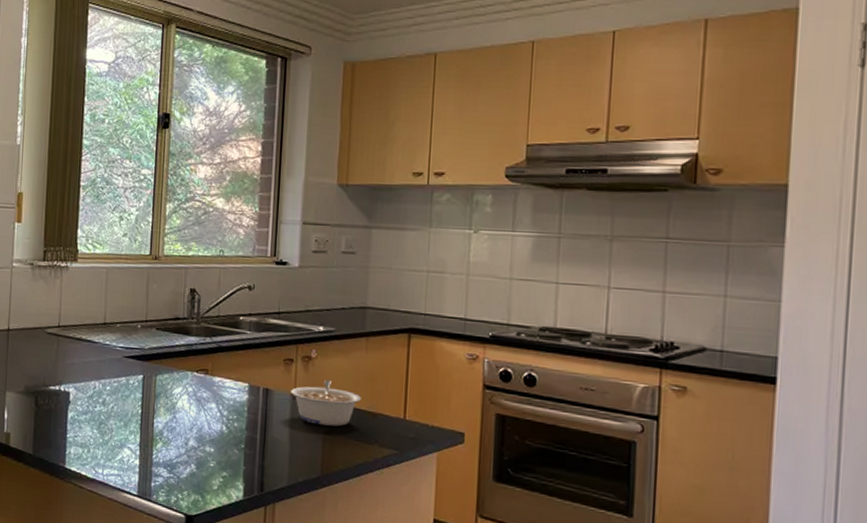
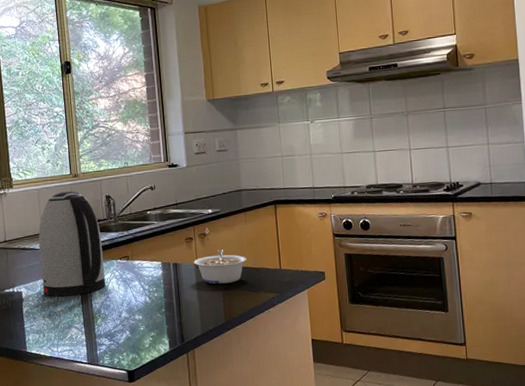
kettle: none [95,275,177,408] -> present [38,191,106,297]

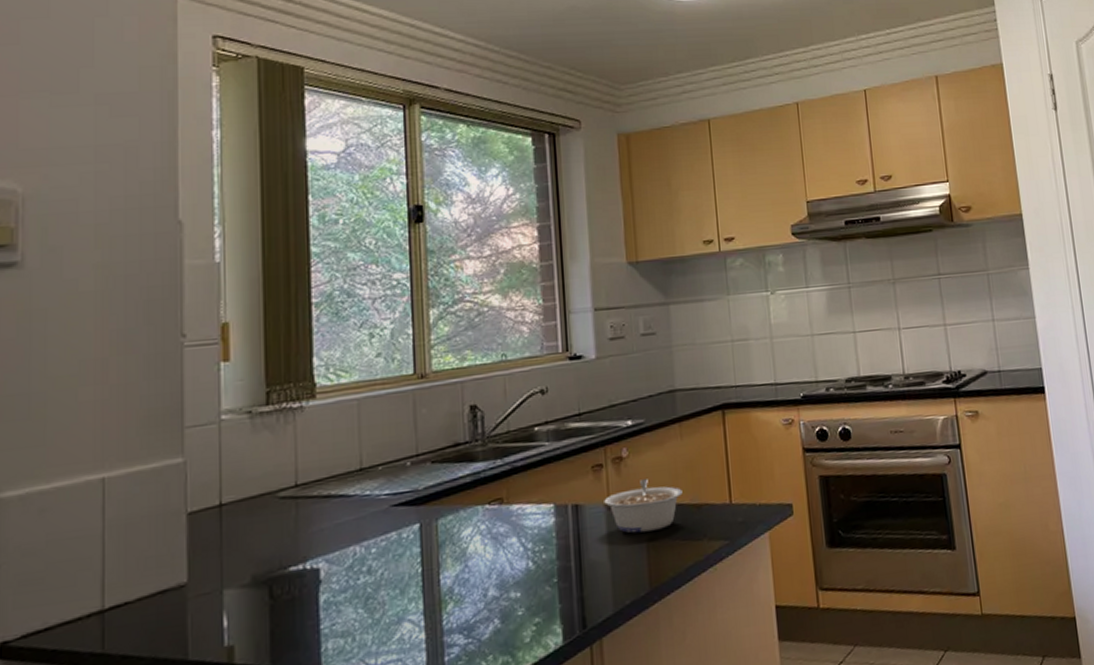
kettle: present [38,191,106,297] -> none [354,400,464,572]

